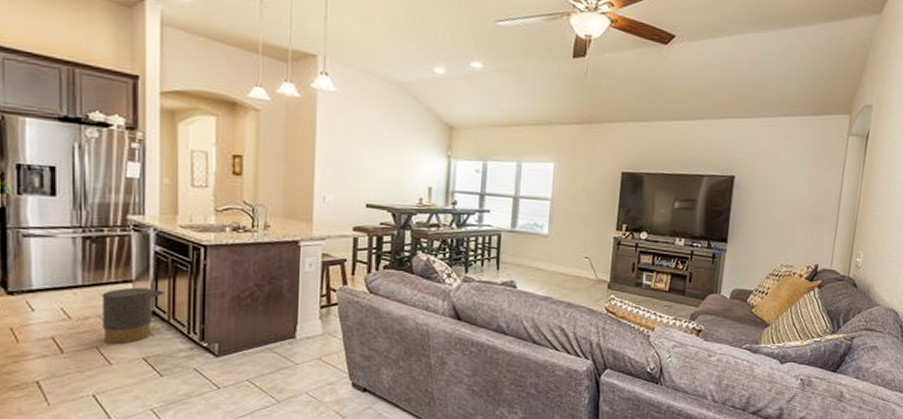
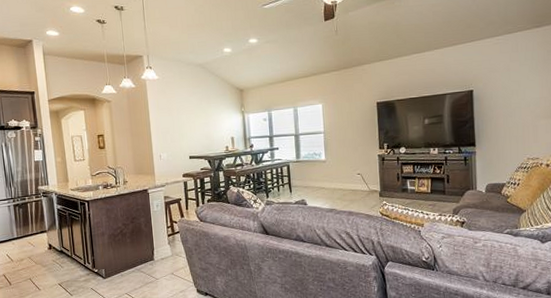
trash can: present [103,287,164,344] -> none [30,235,67,276]

